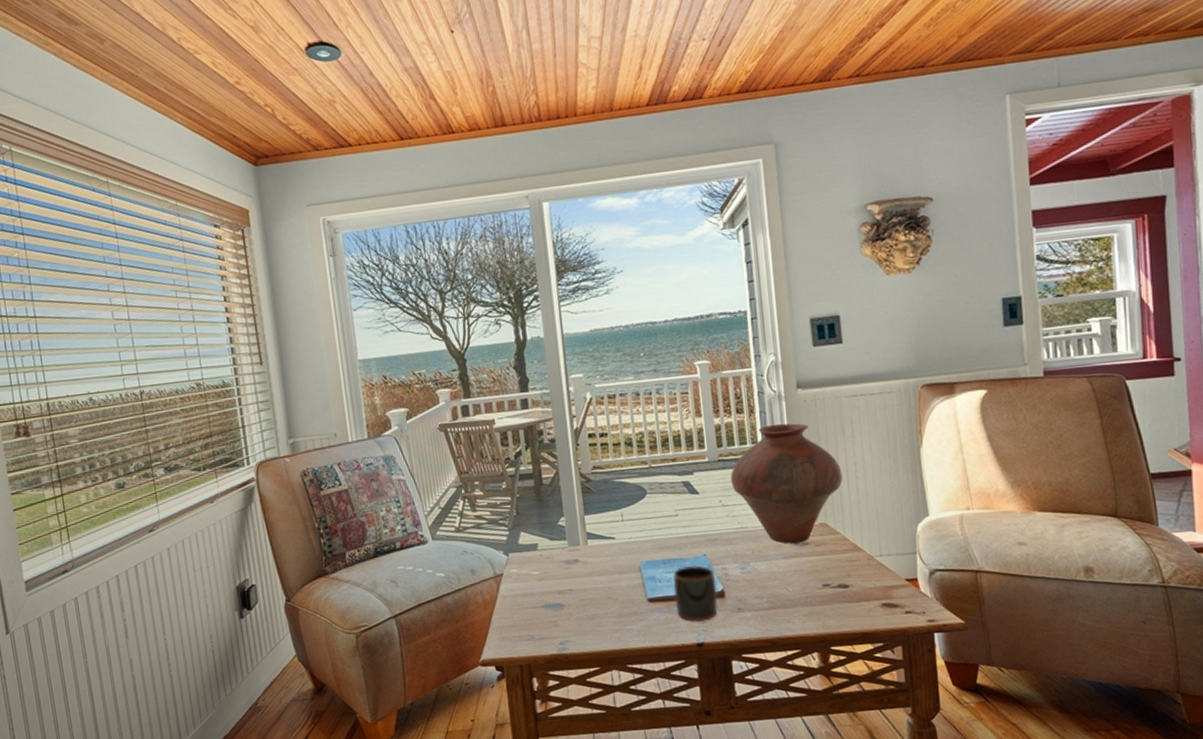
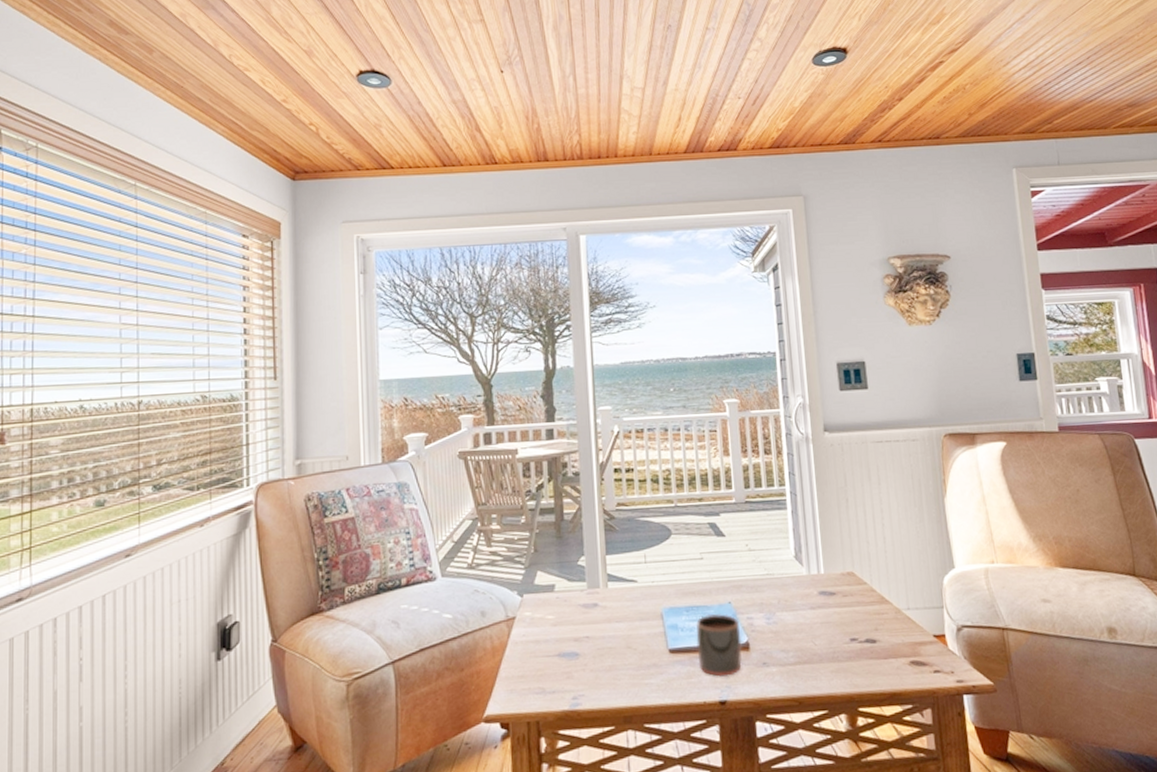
vase: present [730,423,843,544] -> none [757,466,870,594]

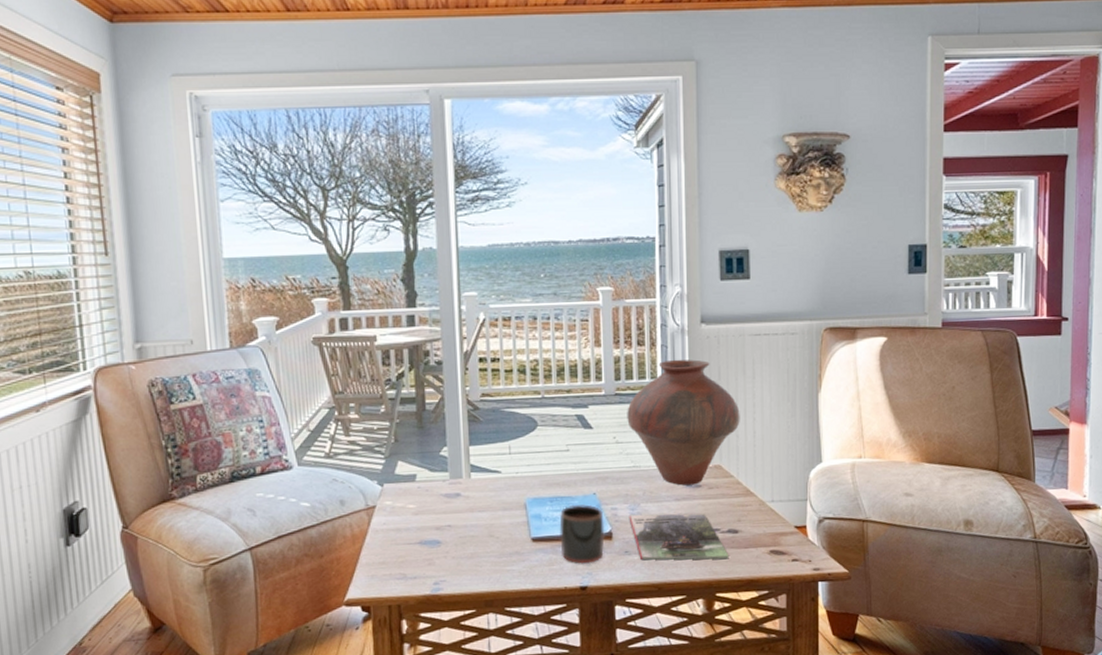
vase: none [757,466,870,594] -> present [627,359,740,486]
magazine: none [765,622,869,673] -> present [628,513,729,561]

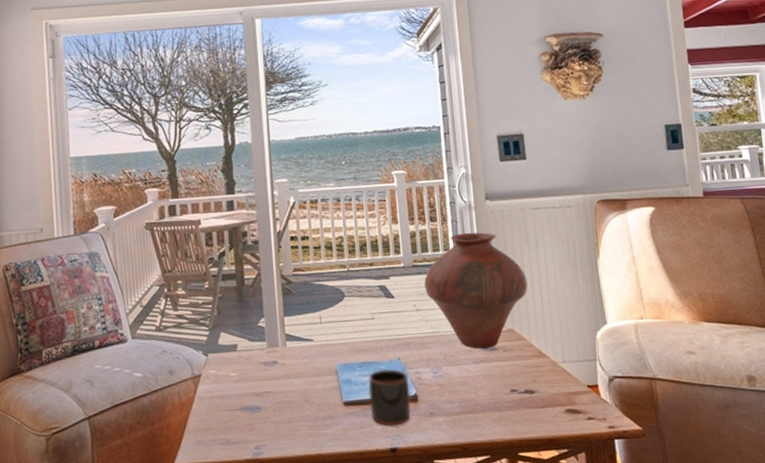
magazine: present [628,513,729,561] -> none [431,375,528,422]

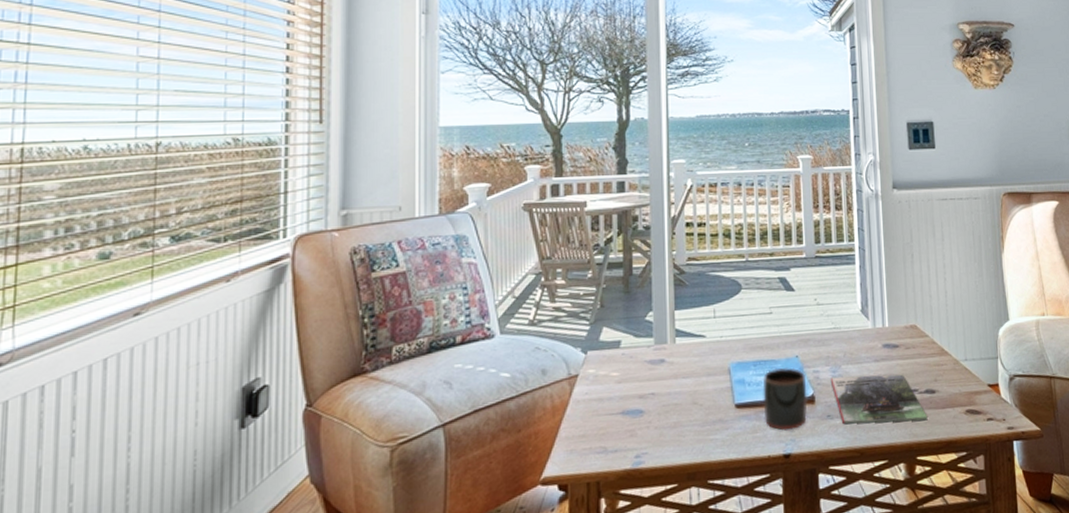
vase: present [424,232,528,349] -> none [827,222,932,346]
magazine: none [431,375,528,422] -> present [830,374,928,424]

